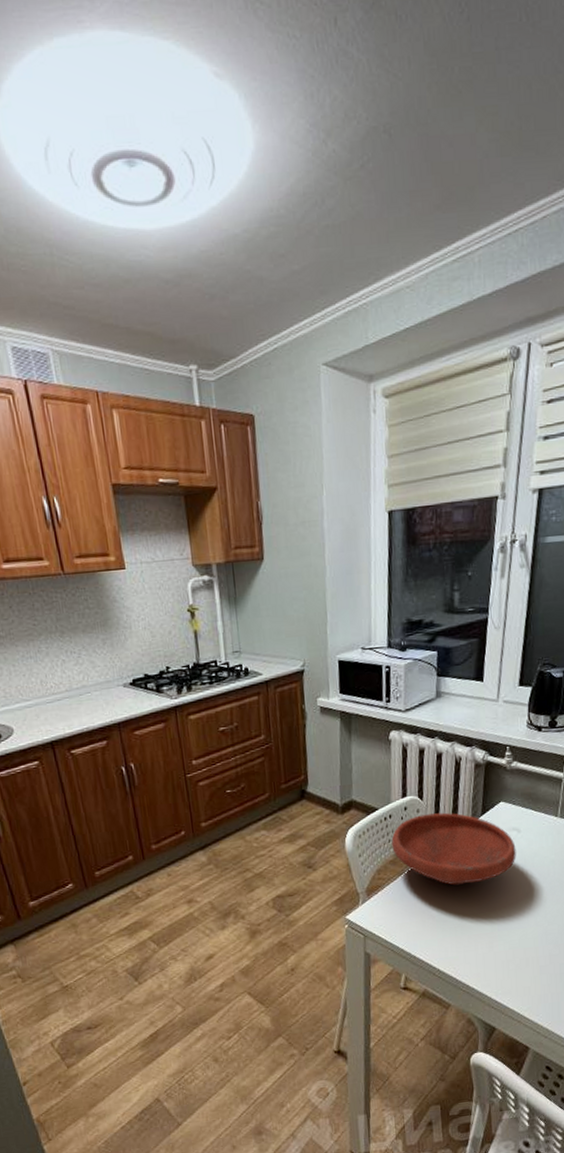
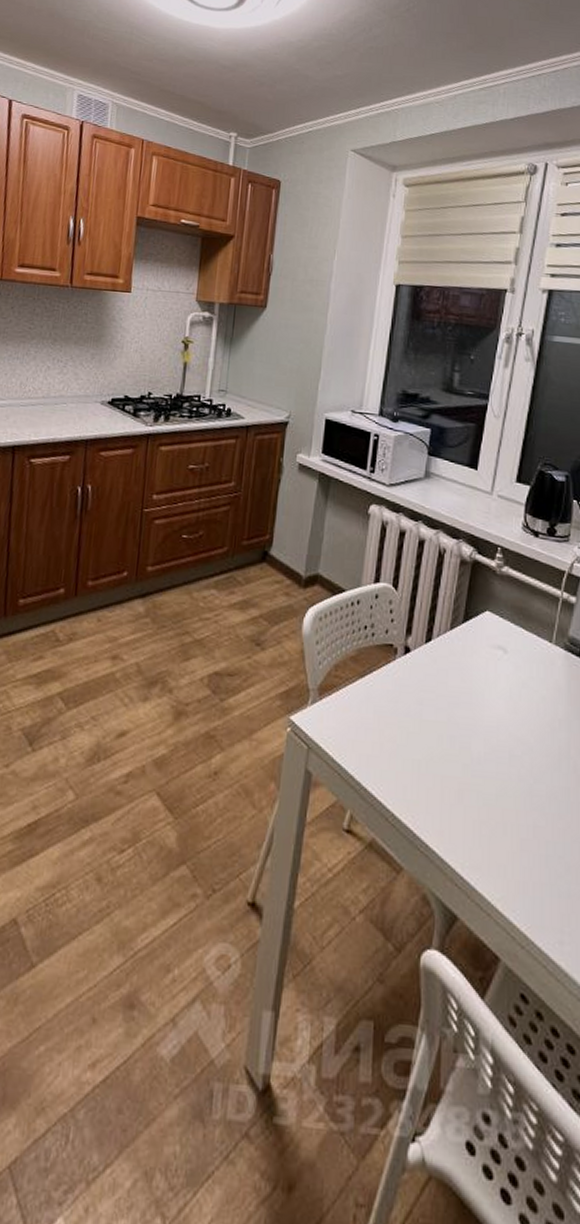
bowl: present [391,812,516,886] -> none [355,607,500,706]

